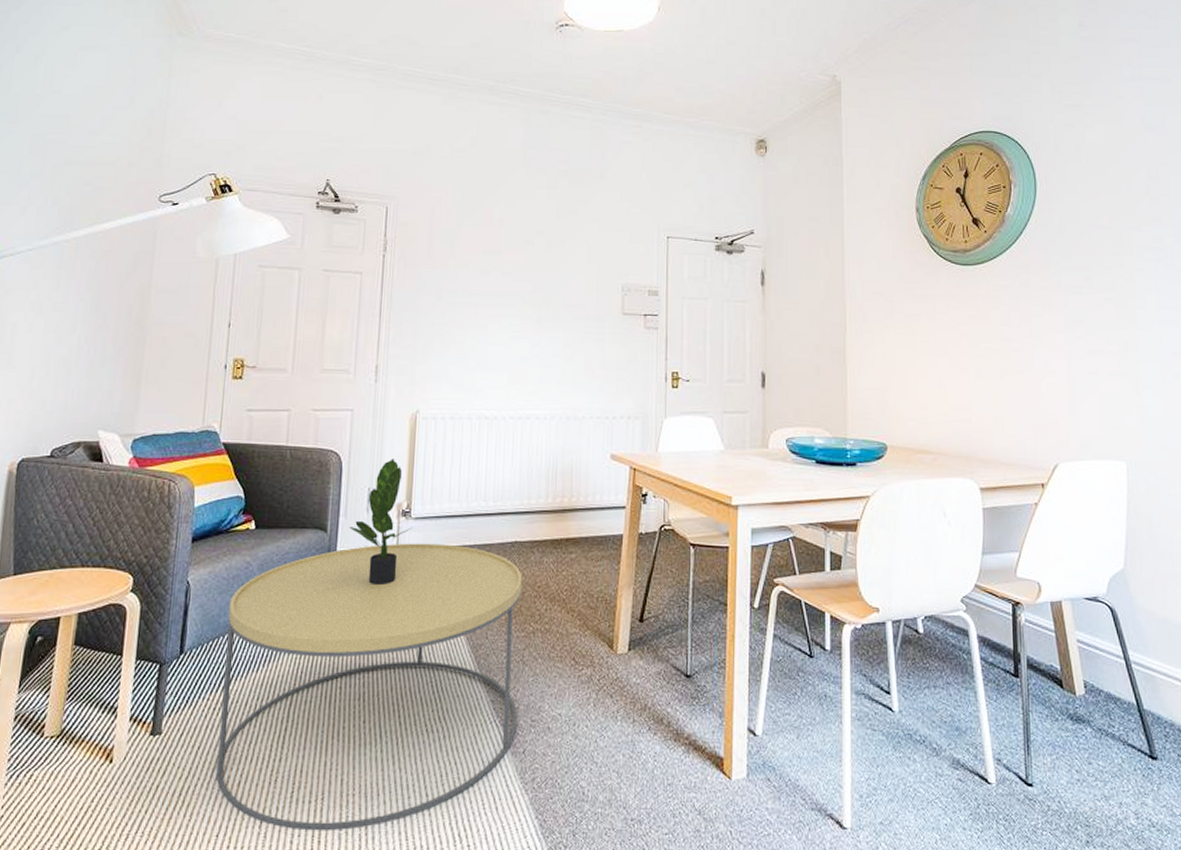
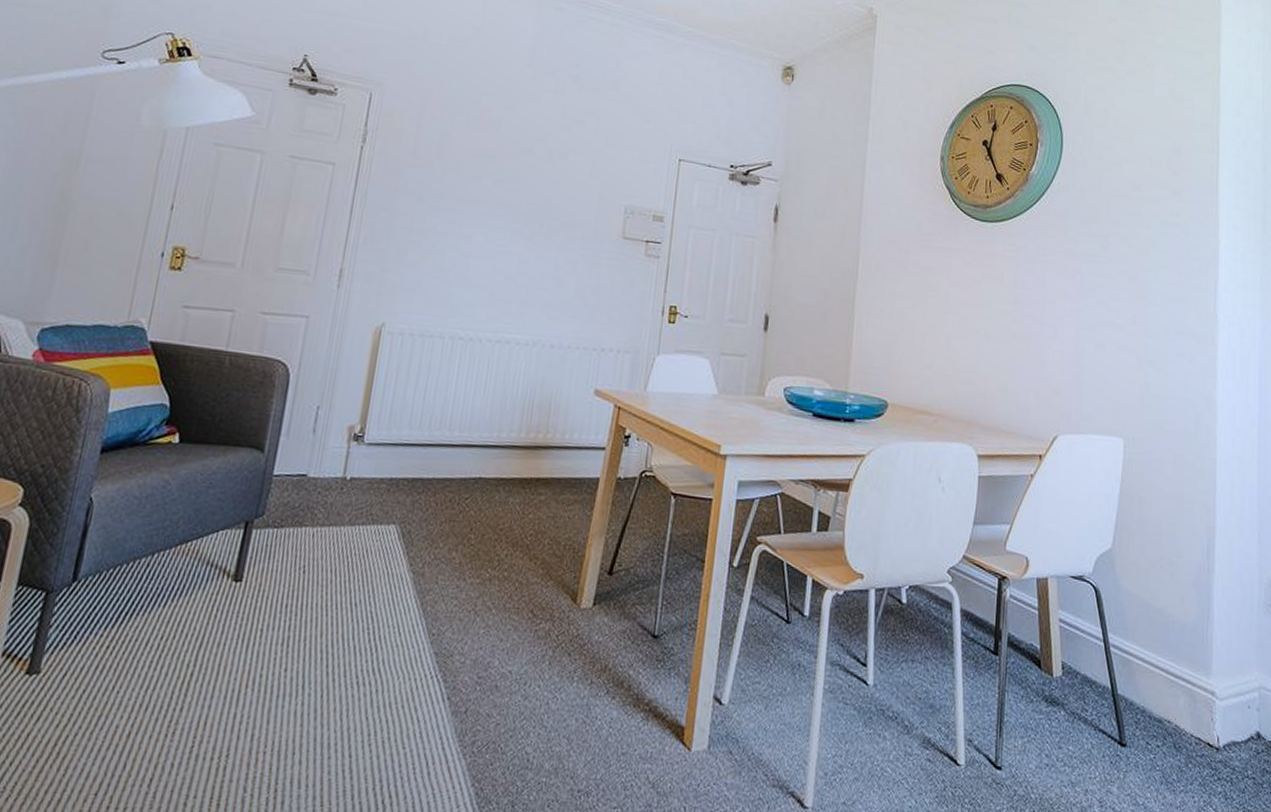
coffee table: present [216,543,523,831] -> none [101,470,484,793]
potted plant: present [349,458,412,586] -> none [290,375,364,517]

